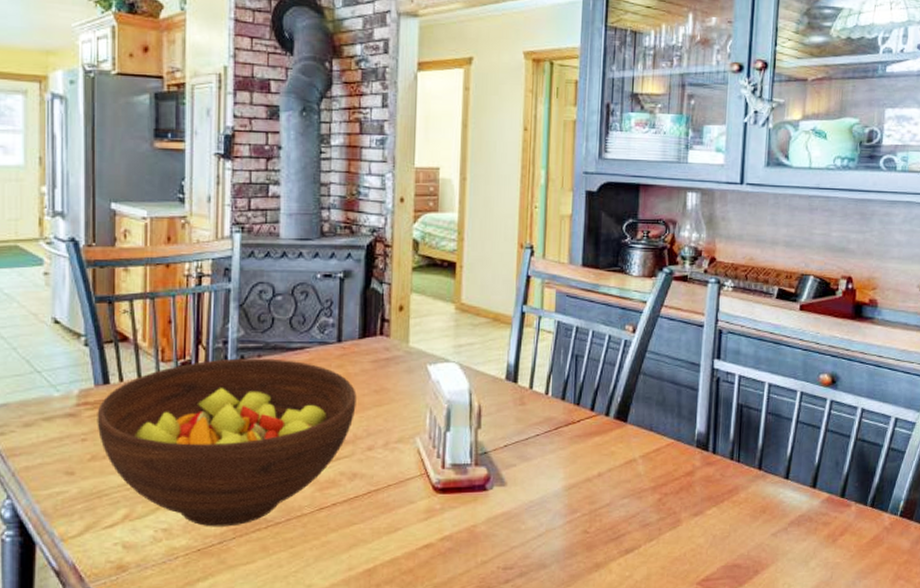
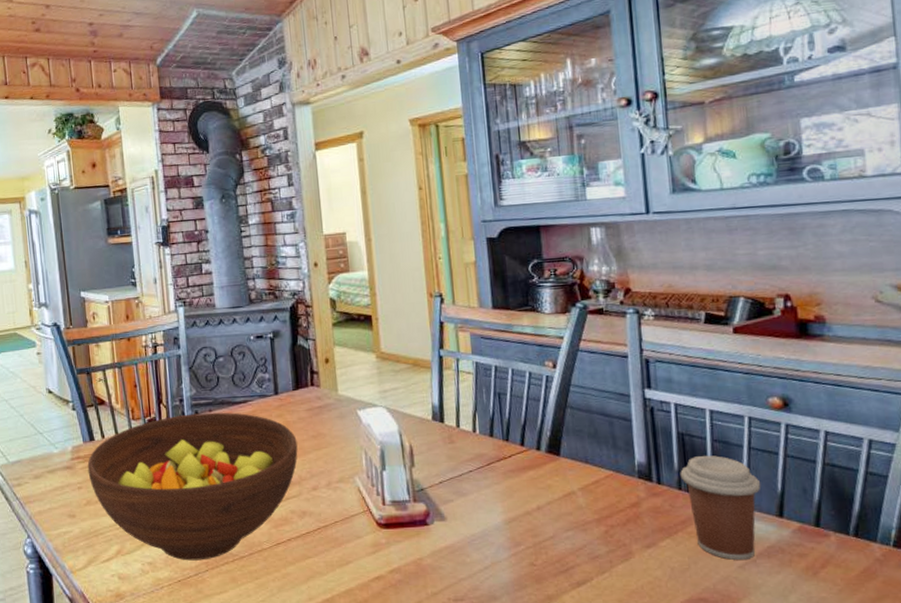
coffee cup: none [734,427,802,529] -> present [680,455,761,561]

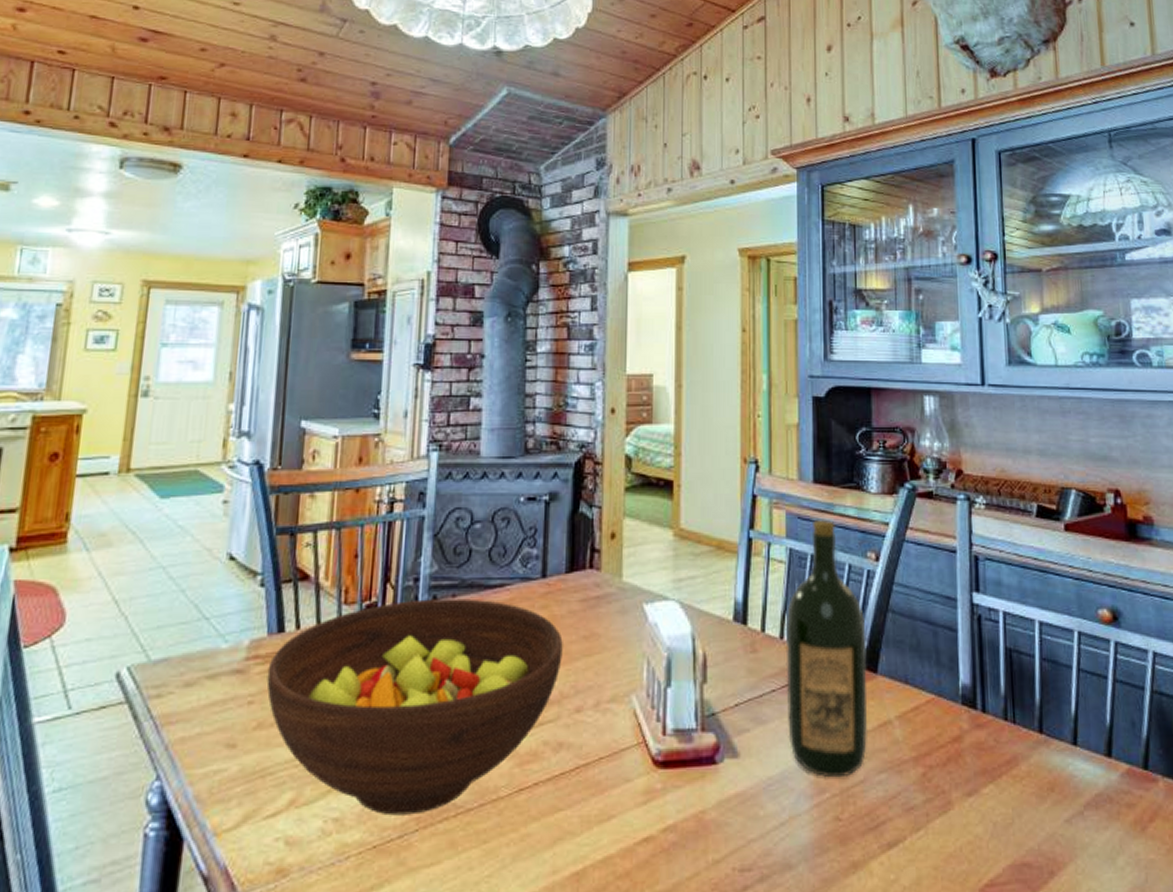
wine bottle: none [477,337,555,535] -> present [785,519,868,778]
coffee cup: present [680,455,761,561] -> none [1006,677,1090,813]

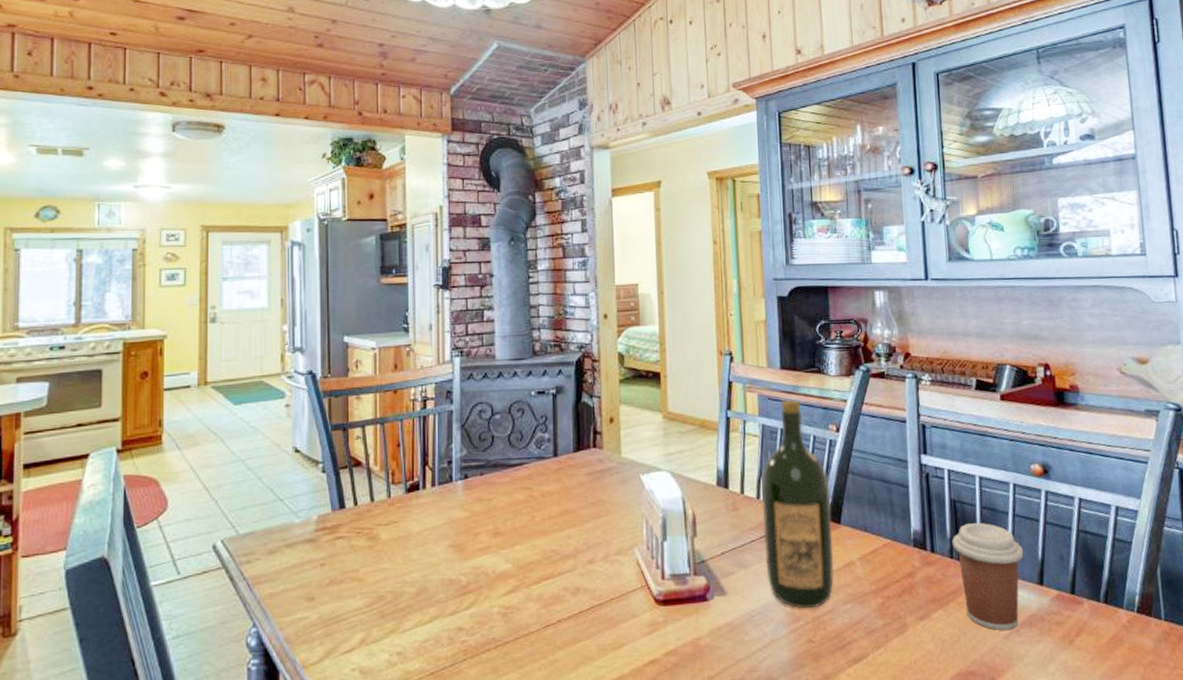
fruit bowl: present [266,598,563,816] -> none [334,476,575,649]
coffee cup: none [1006,677,1090,813] -> present [952,522,1024,631]

